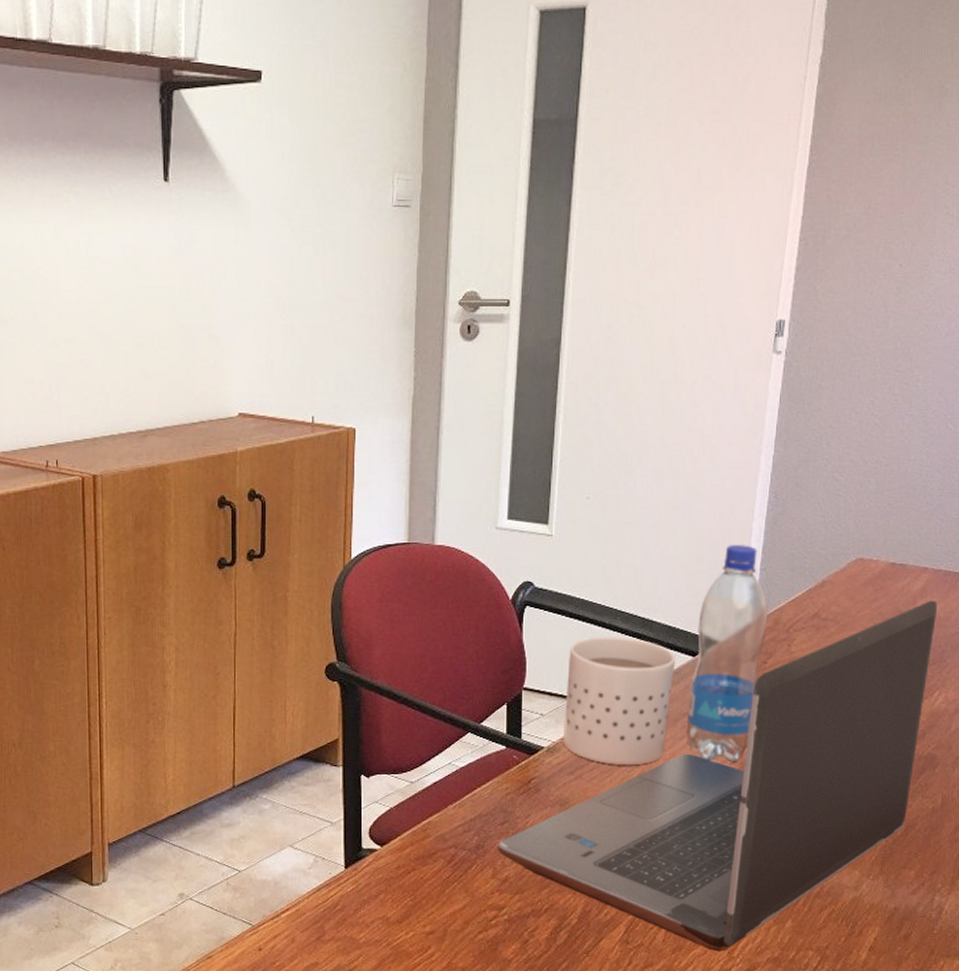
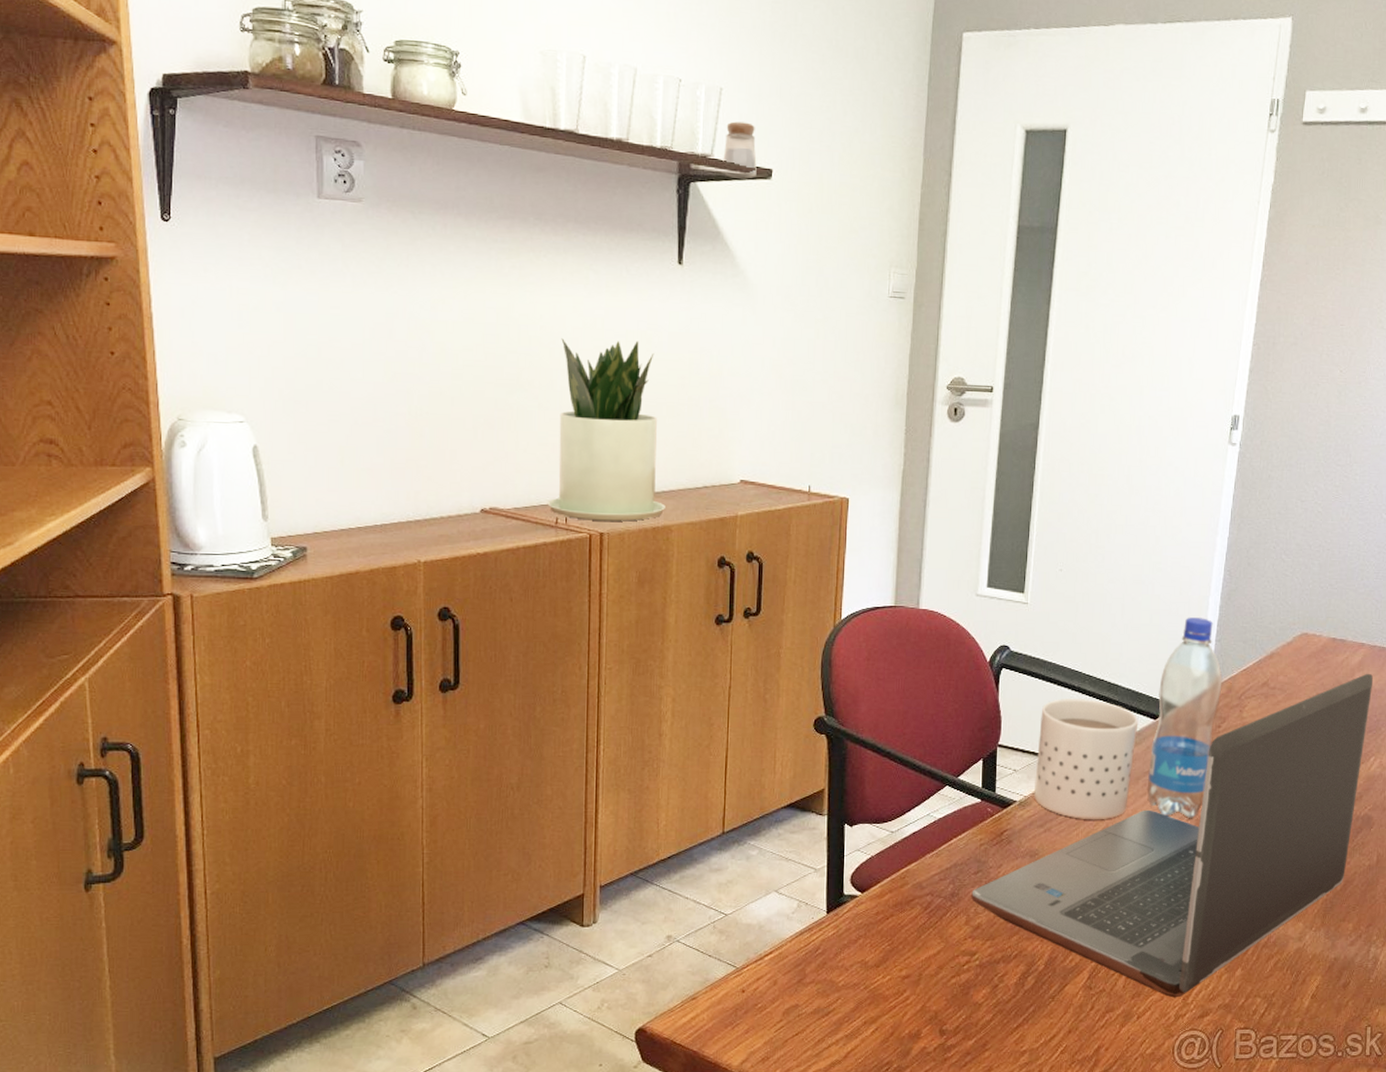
planter: none [36,267,160,462] -> present [547,338,665,522]
salt shaker: none [206,20,245,83] -> present [721,121,757,179]

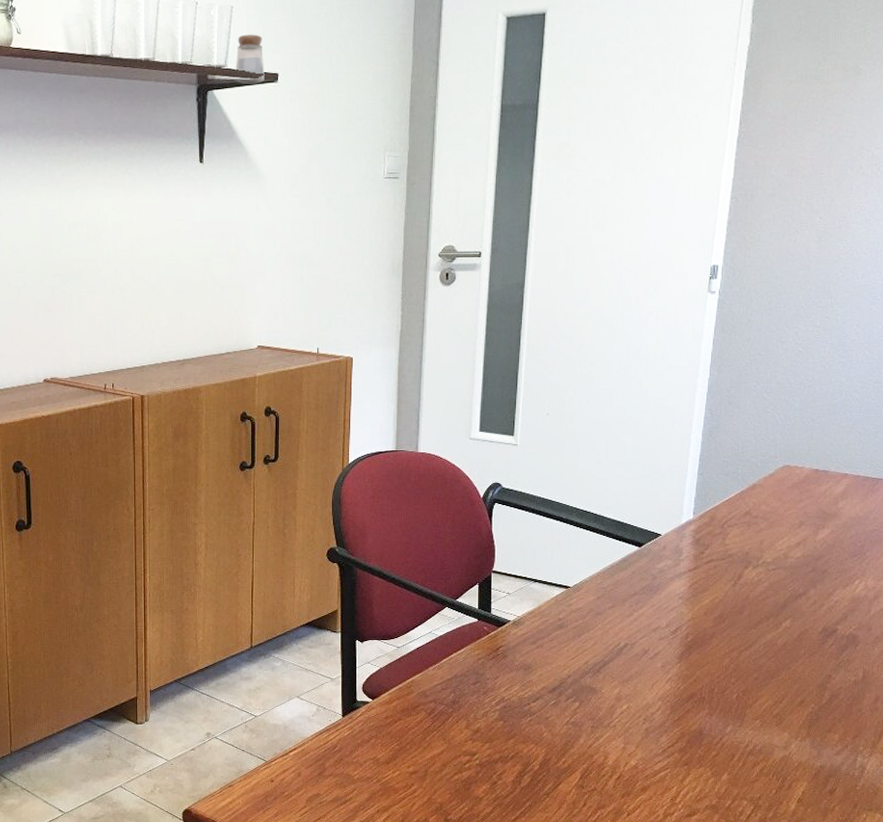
planter: present [547,338,665,522] -> none [97,231,195,385]
laptop computer: present [971,673,1374,998] -> none [471,501,858,798]
mug: present [1034,699,1139,820] -> none [527,529,624,638]
bottle: present [1147,617,1223,819] -> none [633,453,705,637]

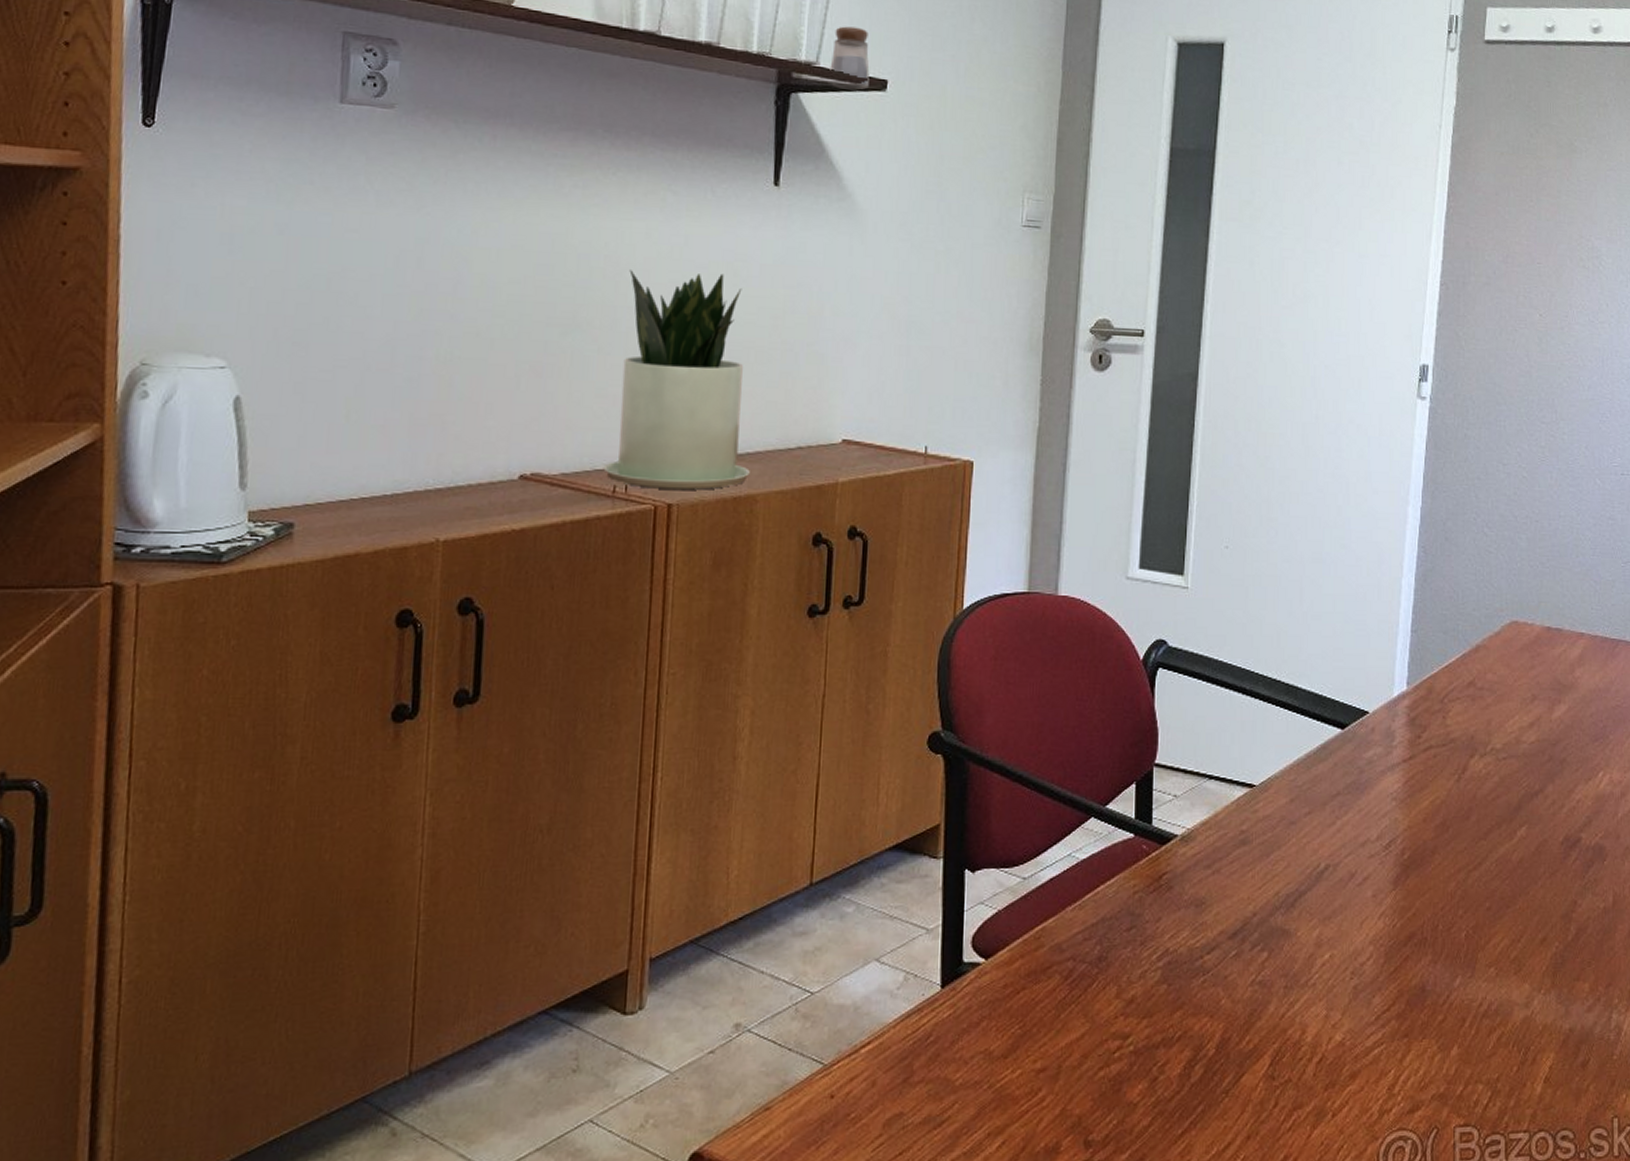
planter: none [97,231,195,385] -> present [603,270,750,490]

